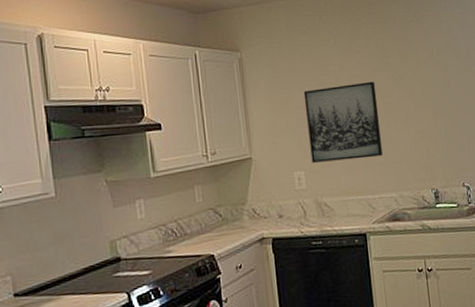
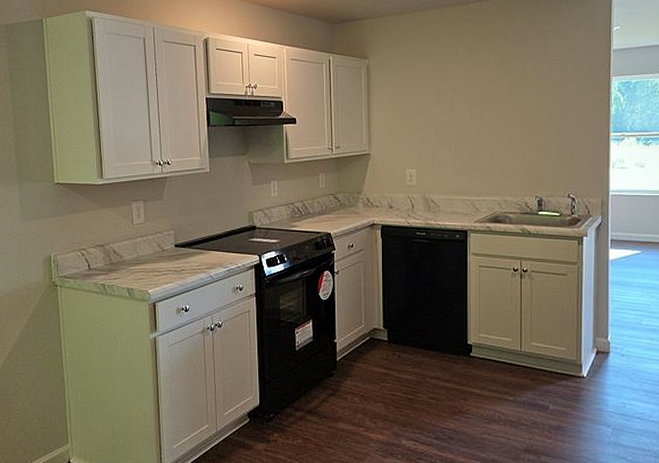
wall art: present [303,81,383,163] -> none [422,92,492,163]

